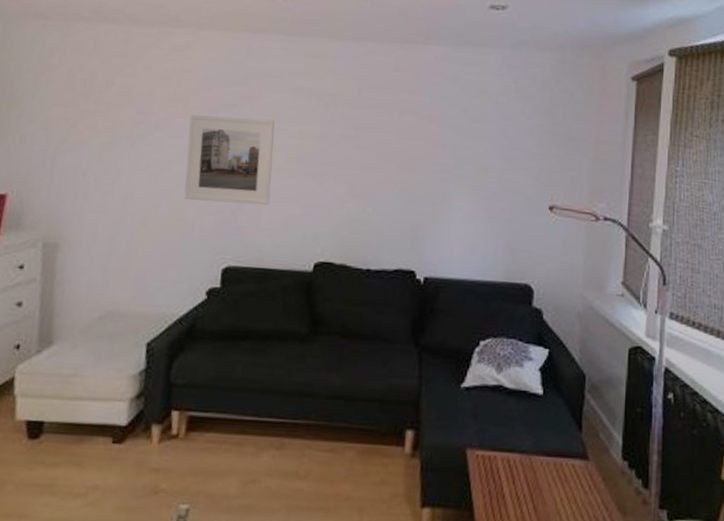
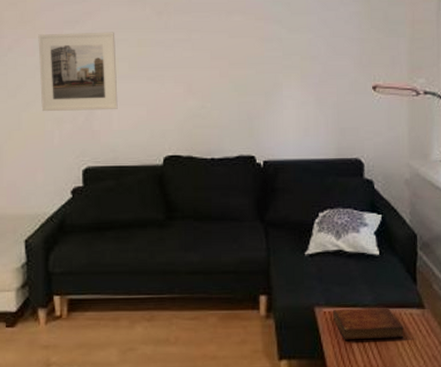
bible: none [486,452,564,492] -> present [333,308,404,340]

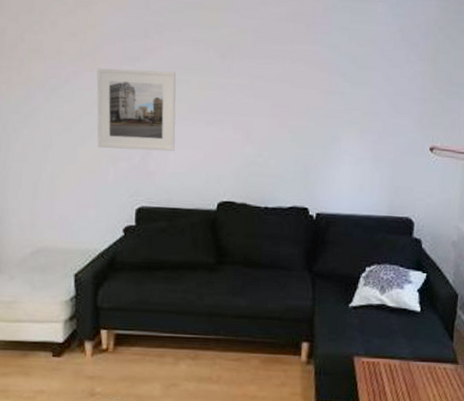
bible: present [333,308,404,340] -> none [371,359,437,390]

